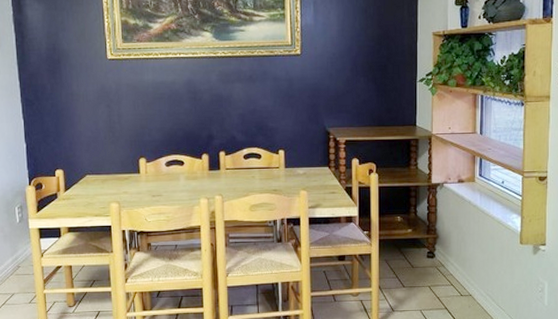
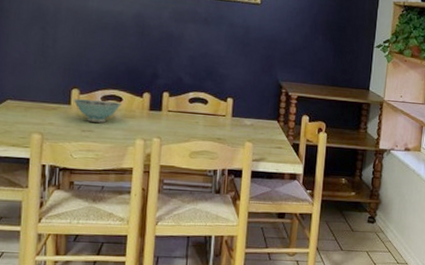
bowl: none [141,166,184,187] -> present [73,99,122,123]

